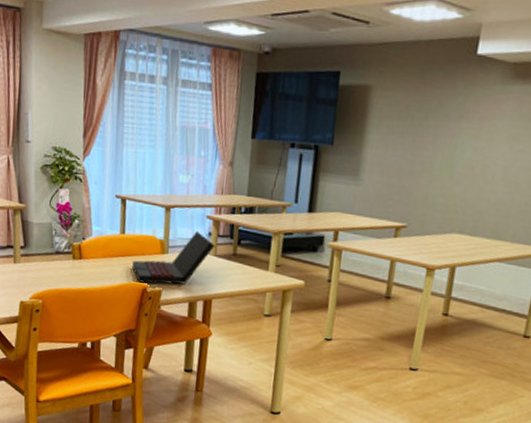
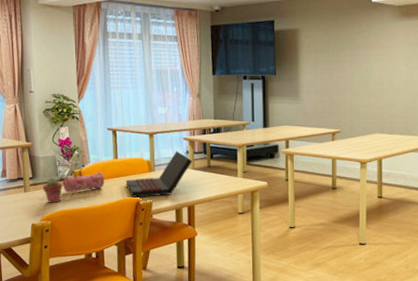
potted succulent: none [35,249,59,280] -> present [43,178,63,203]
pencil case: none [57,248,108,270] -> present [62,172,105,193]

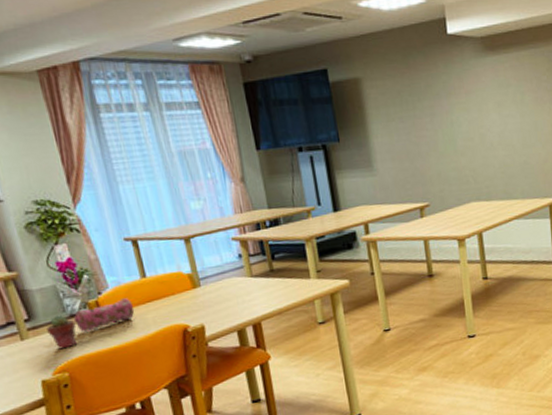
laptop: present [126,151,193,198] -> none [164,256,249,325]

